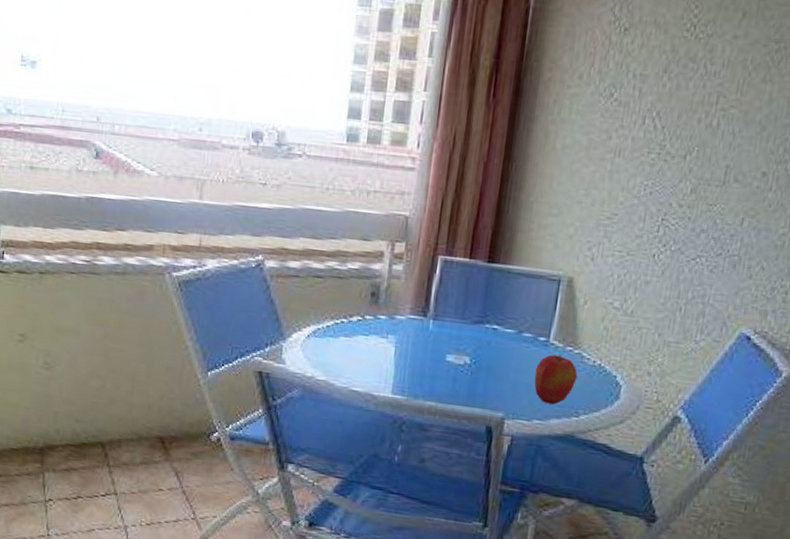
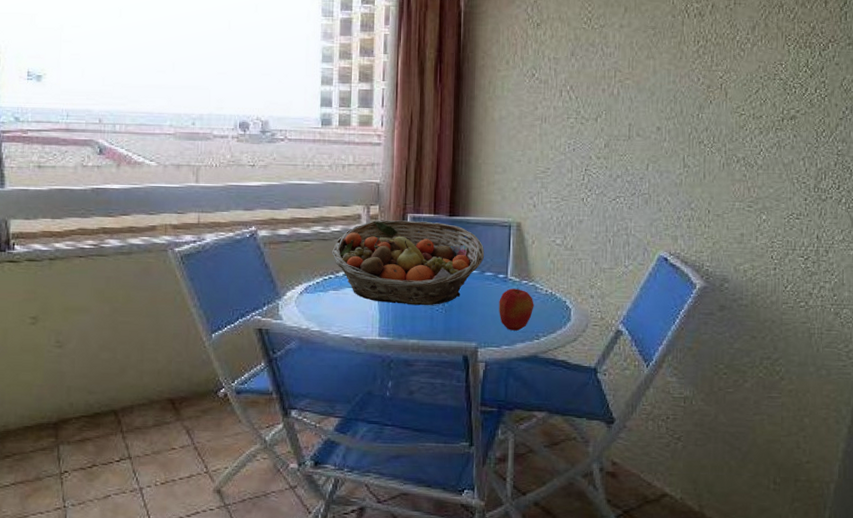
fruit basket: none [347,260,525,365] -> present [332,220,485,306]

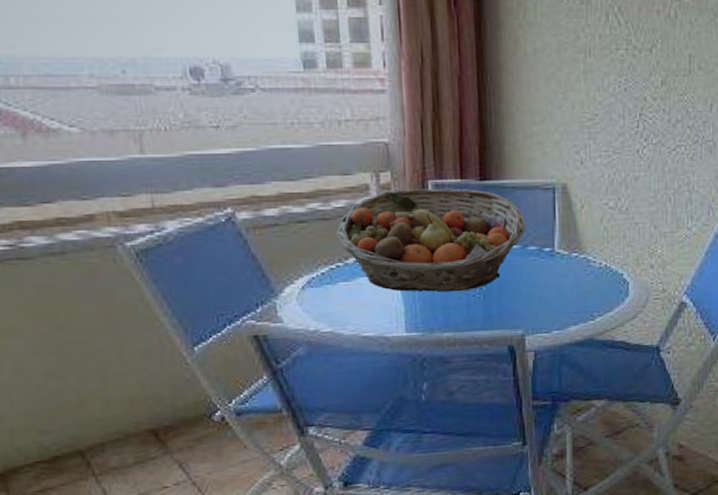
apple: present [499,288,534,331] -> none [546,262,587,312]

